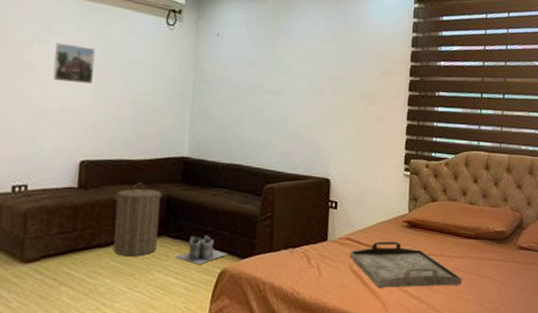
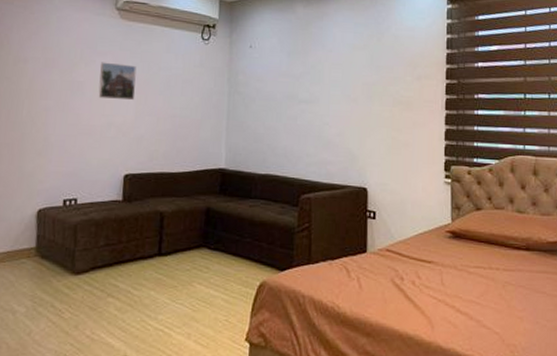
laundry hamper: present [113,183,162,257] -> none [156,195,201,269]
boots: present [176,235,228,264] -> none [216,246,266,276]
serving tray: present [349,240,462,288] -> none [390,252,514,303]

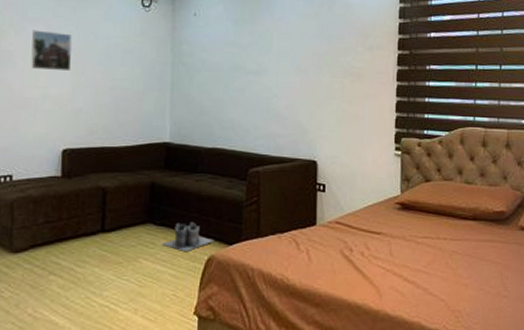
boots: none [216,246,266,276] -> present [162,221,214,251]

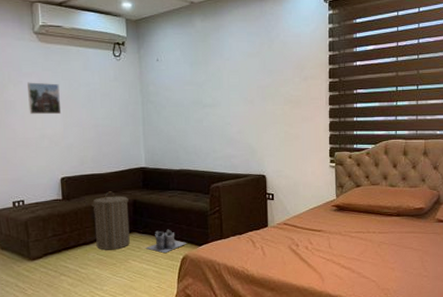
laundry hamper: none [98,170,145,245] -> present [91,191,130,250]

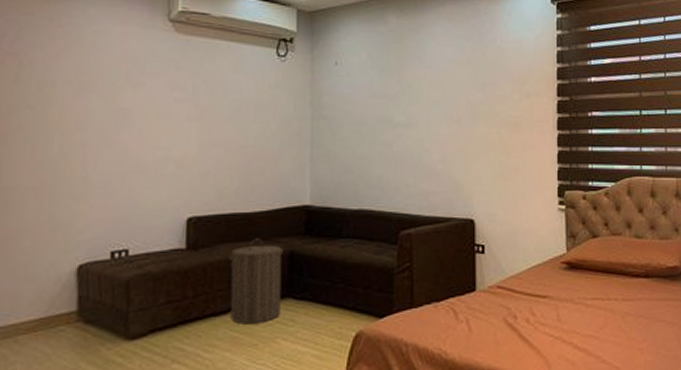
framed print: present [28,82,62,115] -> none [150,84,198,130]
boots: present [146,229,187,253] -> none [303,293,363,328]

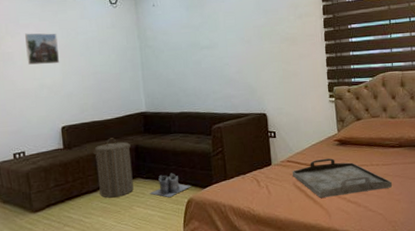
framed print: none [150,84,198,130] -> present [25,33,60,65]
boots: none [303,293,363,328] -> present [150,173,191,197]
serving tray: none [502,285,634,341] -> present [292,158,392,198]

